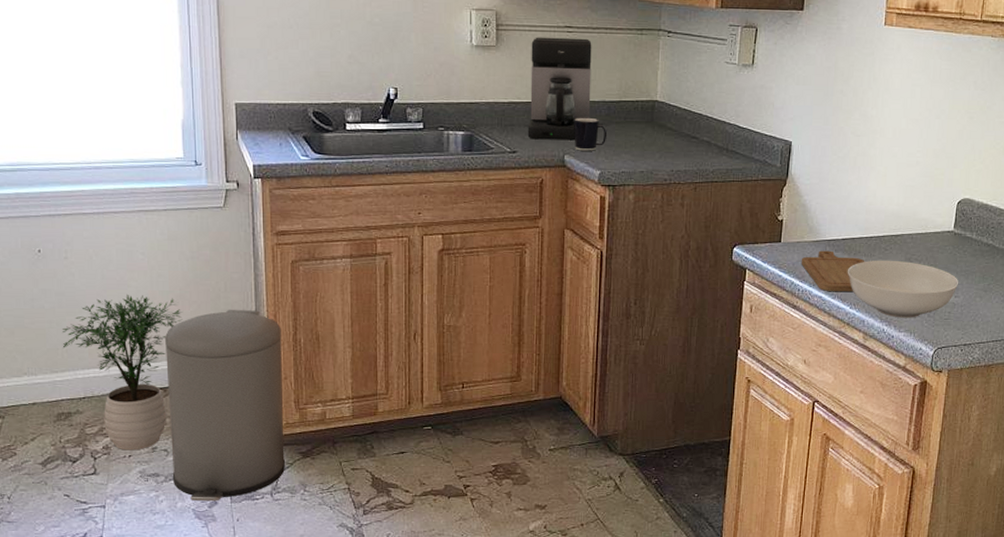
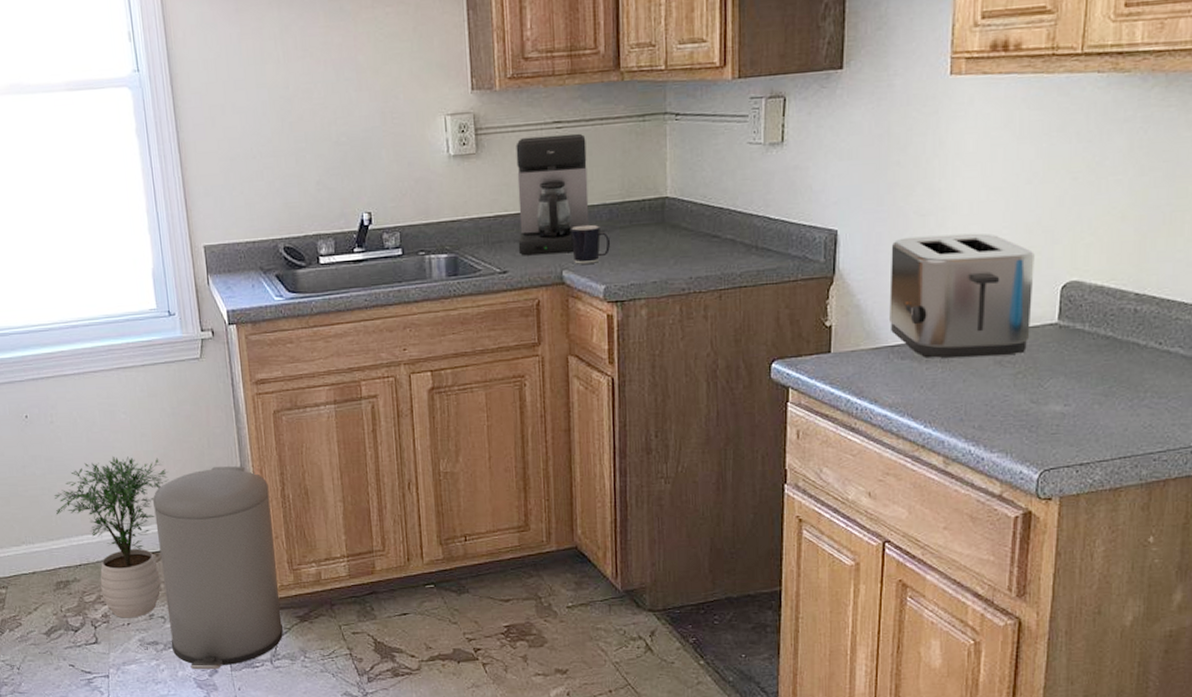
chopping board: present [801,250,865,291] -> none [857,358,941,408]
toaster: none [828,152,939,253] -> present [889,233,1035,358]
bowl: present [847,260,959,318] -> none [918,365,1069,436]

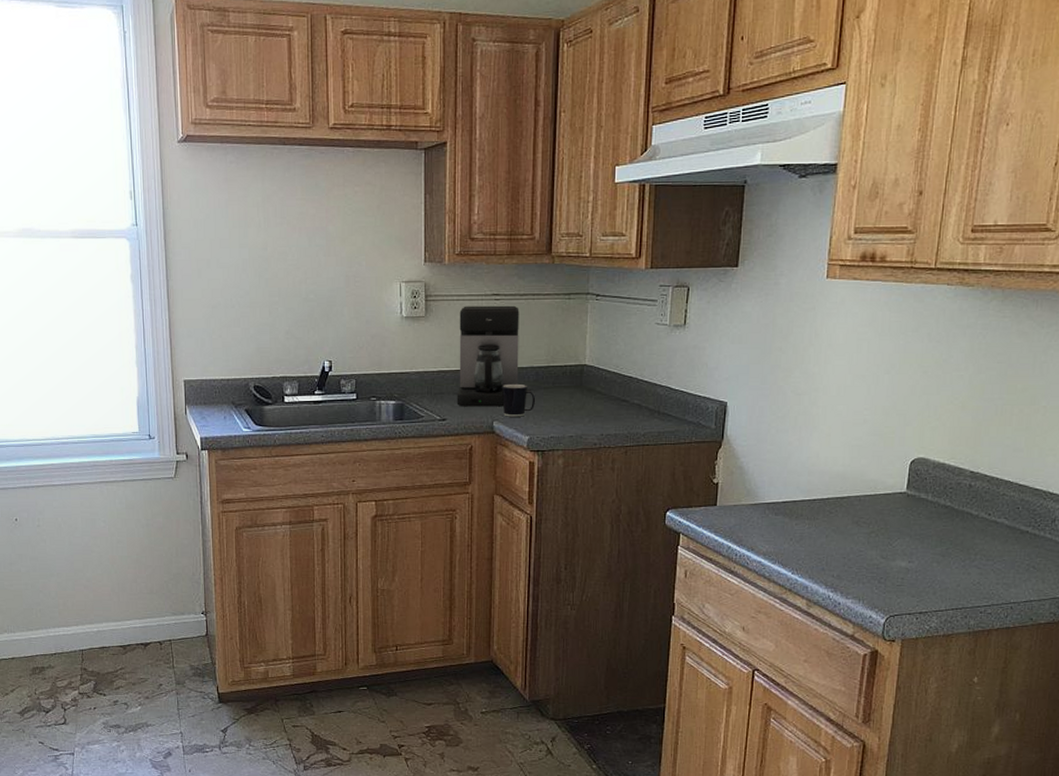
potted plant: present [54,456,169,618] -> none [36,558,140,703]
pedal bin: present [153,466,283,670] -> none [124,574,232,753]
toaster: present [889,233,1035,358] -> none [767,412,890,516]

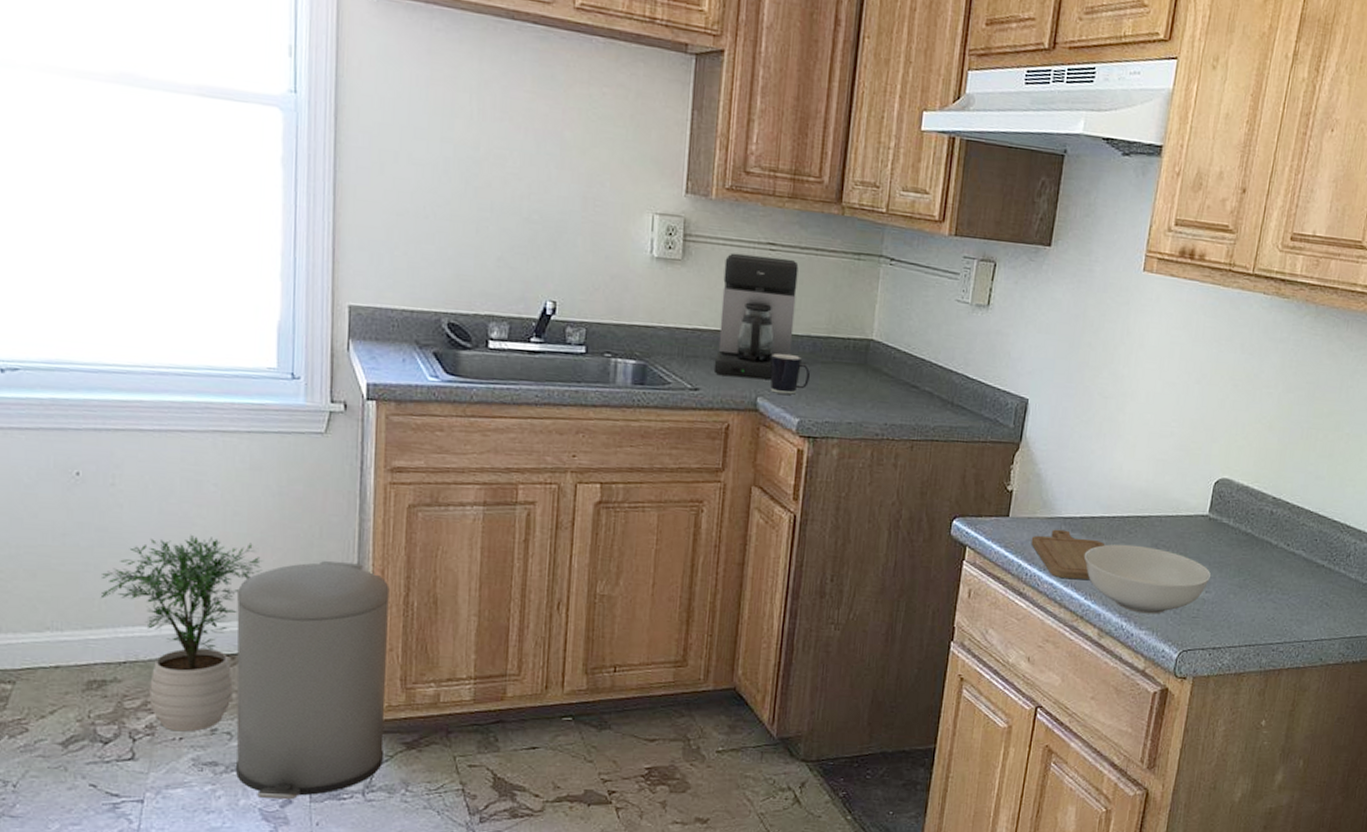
potted plant: none [36,558,140,703] -> present [100,534,264,732]
pedal bin: none [124,574,232,753] -> present [236,561,390,800]
chopping board: none [738,514,808,556] -> present [1031,529,1106,579]
bowl: none [788,523,913,584] -> present [1083,544,1212,614]

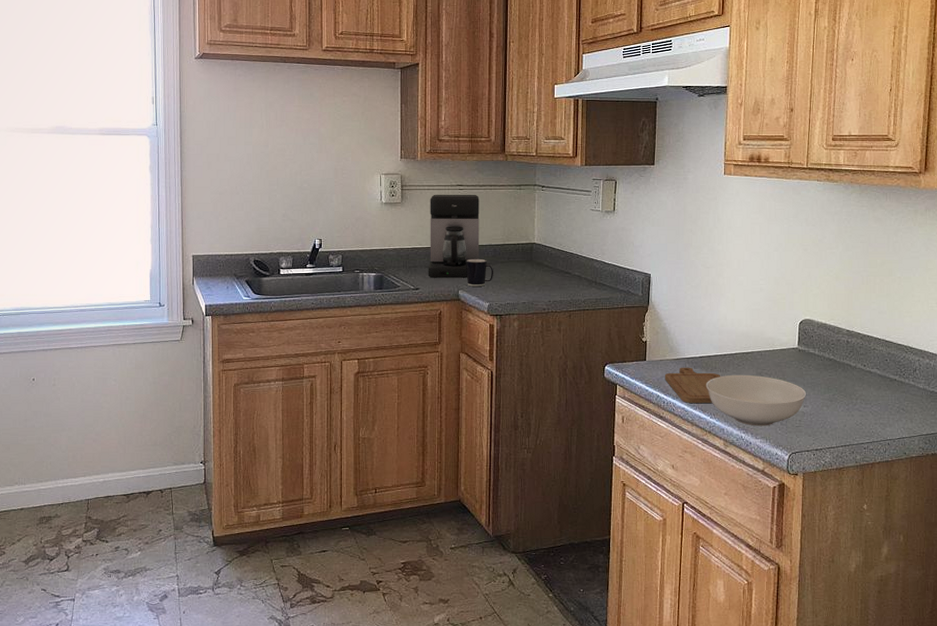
potted plant: present [100,534,264,732] -> none [47,414,146,550]
pedal bin: present [236,561,390,800] -> none [130,427,225,596]

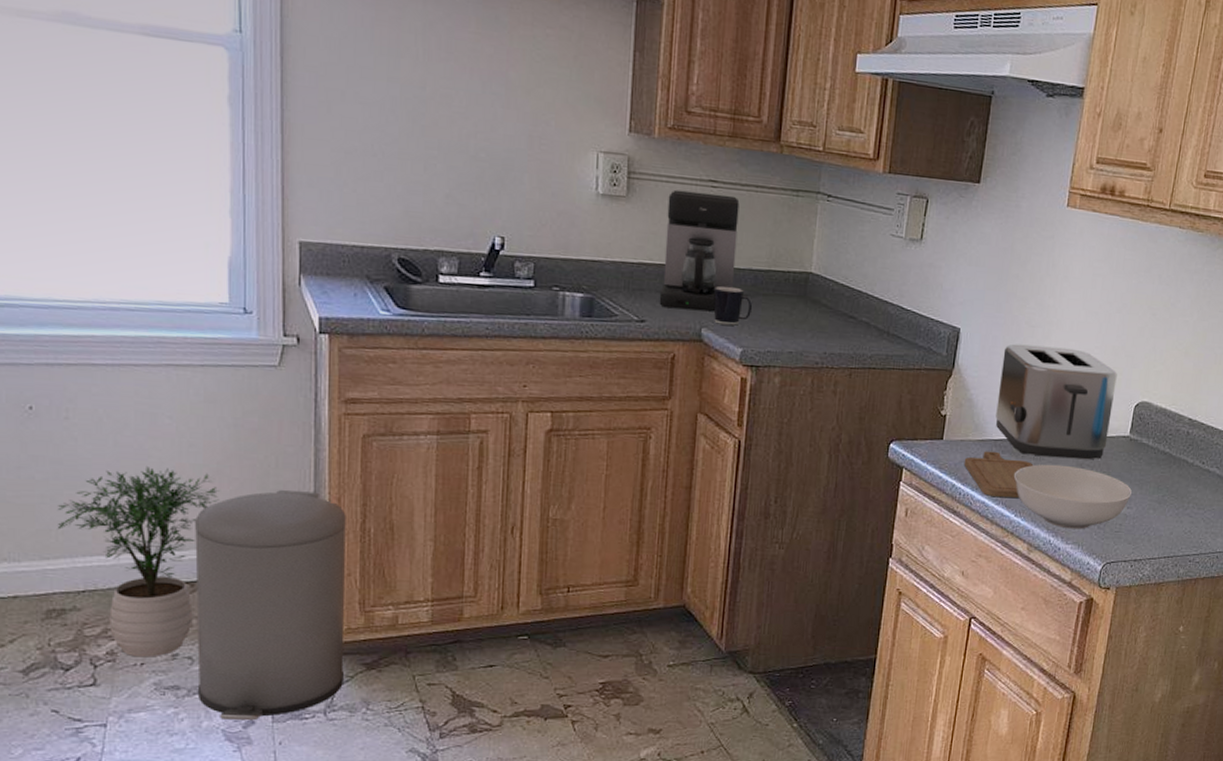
potted plant: none [47,414,146,550] -> present [57,465,221,658]
pedal bin: none [130,427,225,596] -> present [195,490,346,721]
toaster: none [686,282,781,368] -> present [996,344,1117,459]

